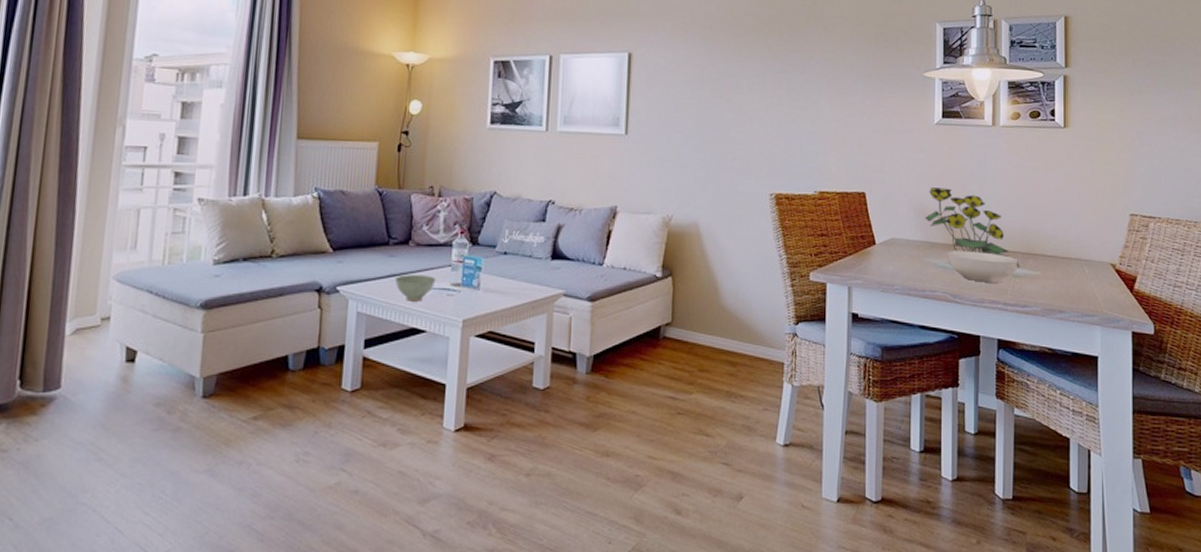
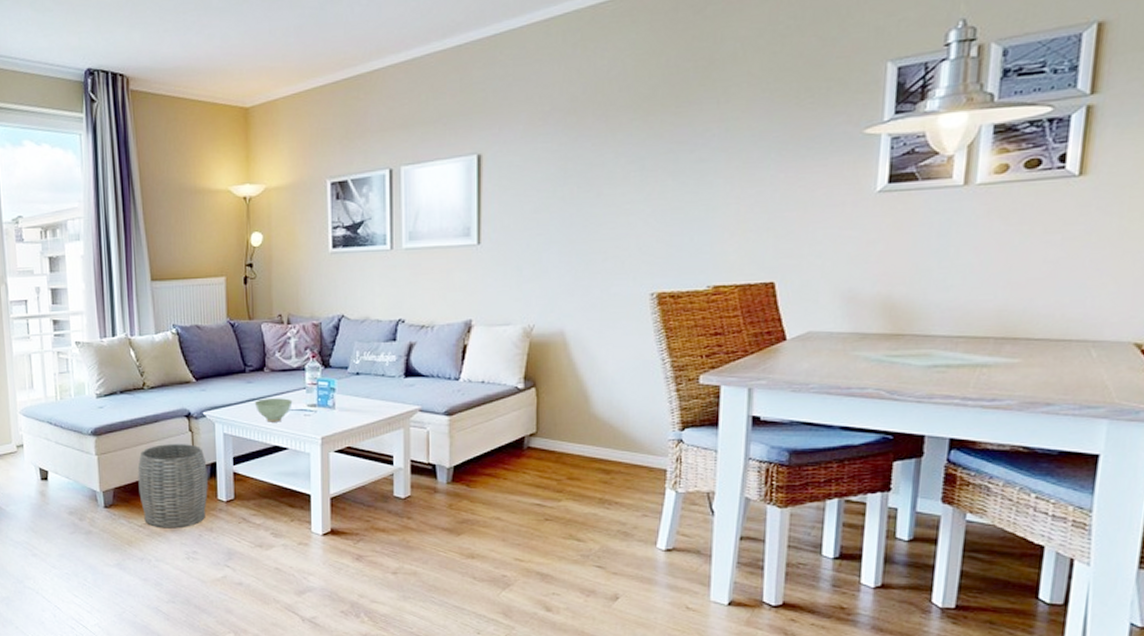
woven basket: none [248,322,334,424] -> present [138,444,208,529]
flower arrangement: present [925,187,1020,267] -> none [856,268,990,355]
bowl: present [947,250,1018,283] -> none [885,340,989,375]

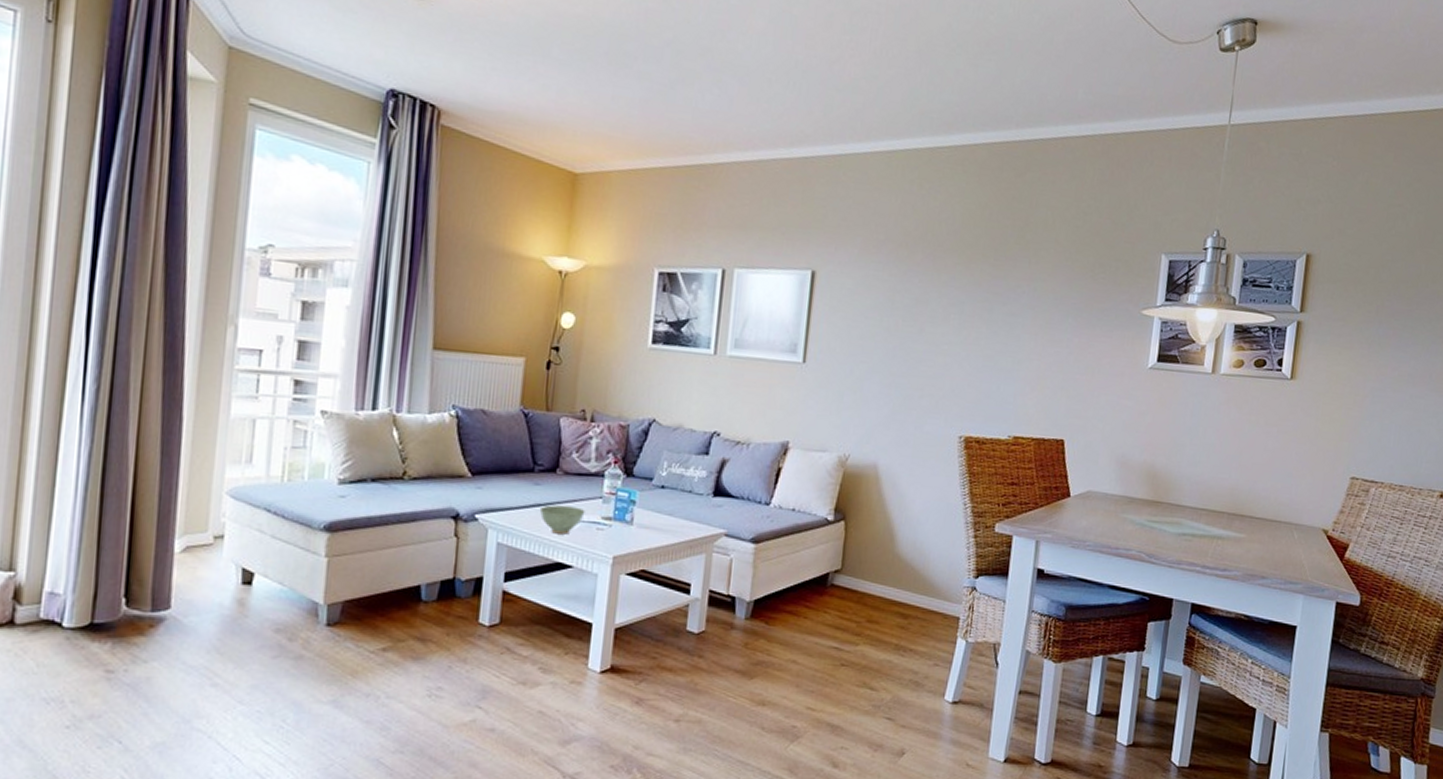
woven basket: present [138,444,208,529] -> none [376,550,471,657]

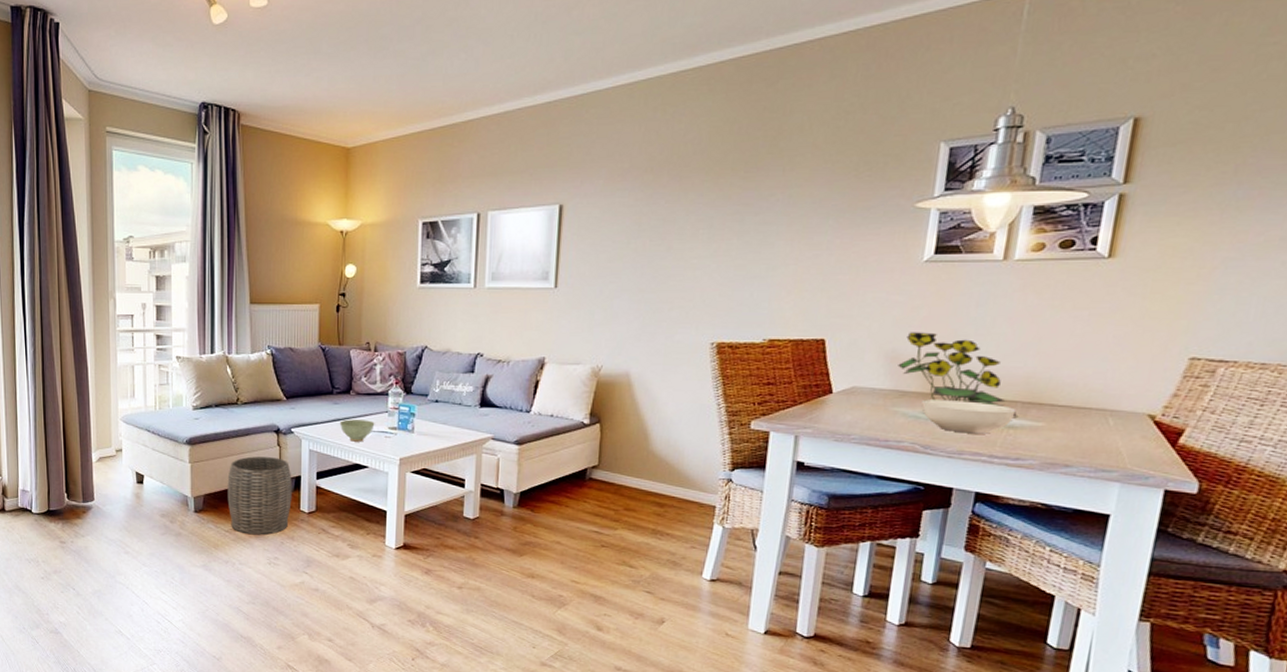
woven basket: none [376,550,471,657] -> present [227,456,292,535]
flower arrangement: none [1127,438,1224,528] -> present [898,332,1017,417]
bowl: none [1147,507,1224,544] -> present [921,399,1017,434]

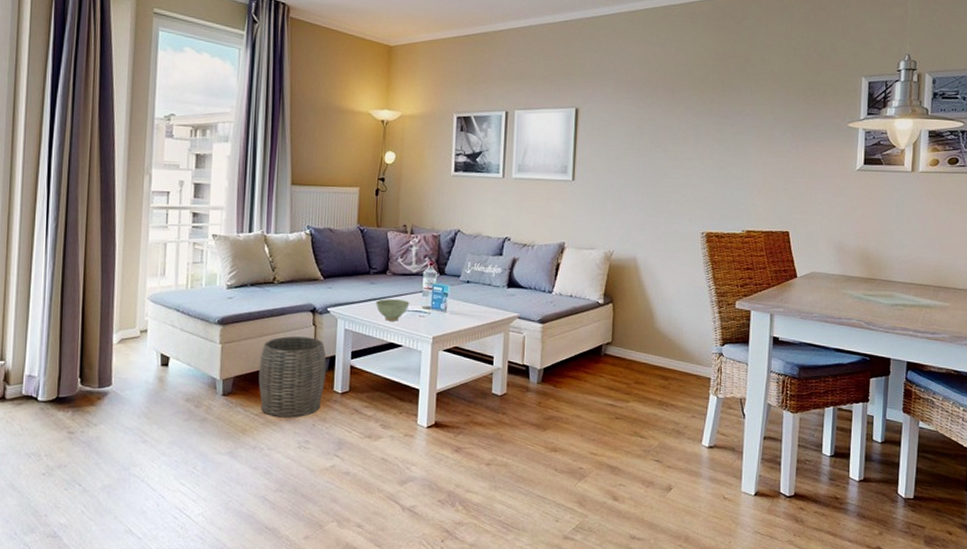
flower arrangement: present [898,332,1017,417] -> none [844,227,931,299]
bowl: present [921,399,1017,434] -> none [863,283,930,312]

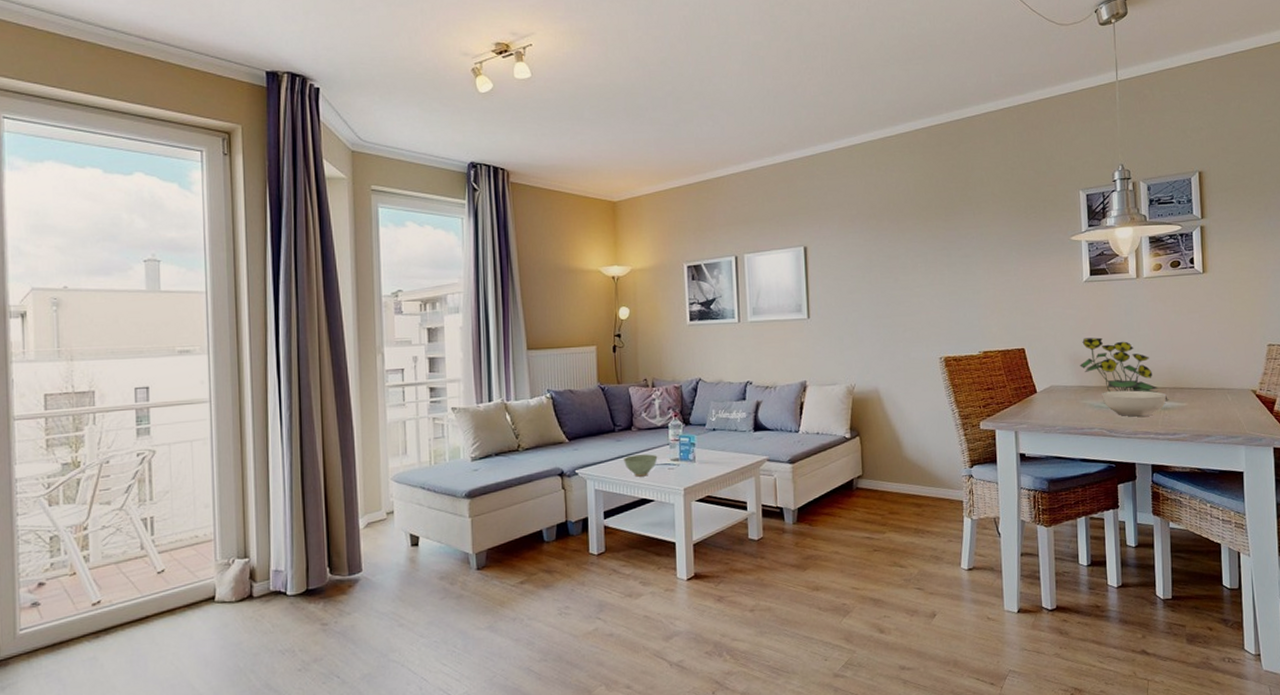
woven basket: present [258,336,327,418] -> none [511,501,580,586]
flower arrangement: none [844,227,931,299] -> present [1080,337,1168,400]
bowl: none [863,283,930,312] -> present [1102,390,1167,417]

